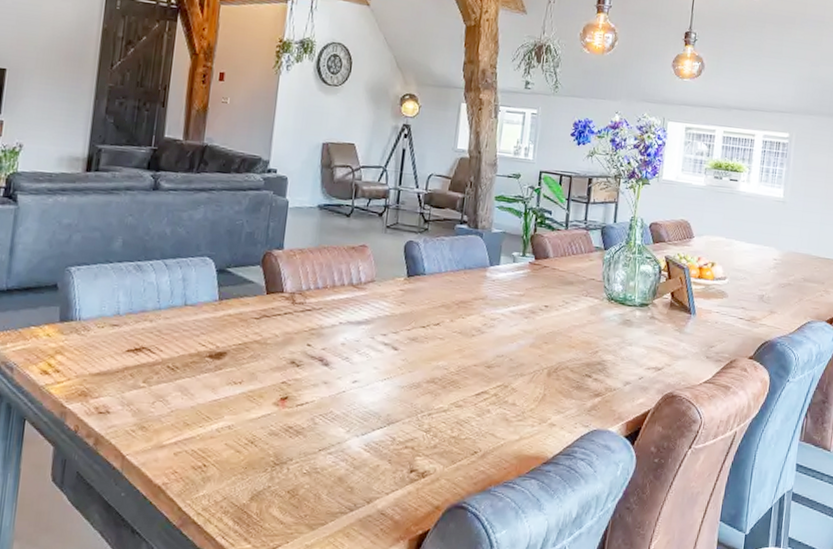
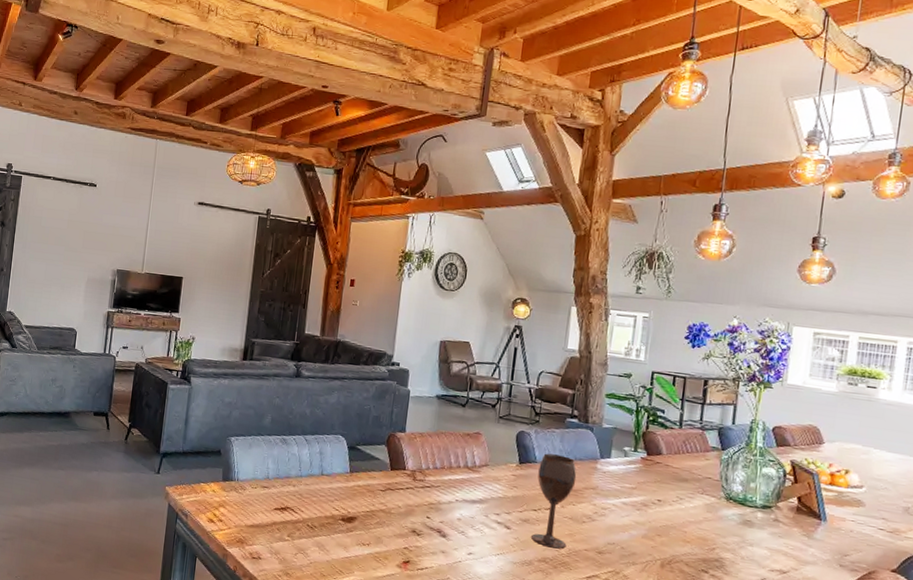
wine glass: none [420,264,466,367] -> present [531,453,577,549]

